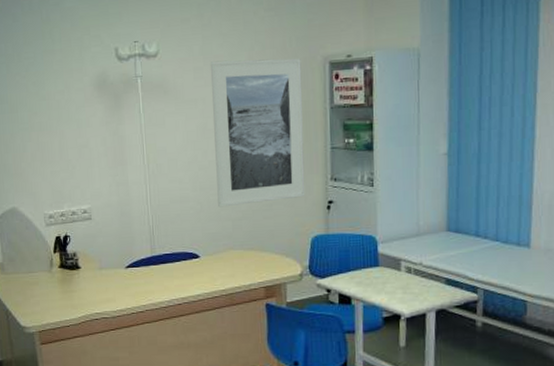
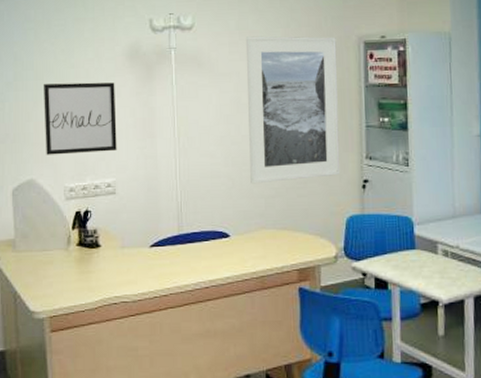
wall art: none [19,113,90,185] -> present [44,82,117,155]

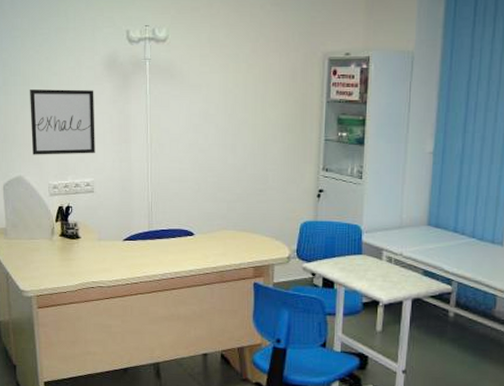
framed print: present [245,36,340,184] -> none [215,50,302,189]

